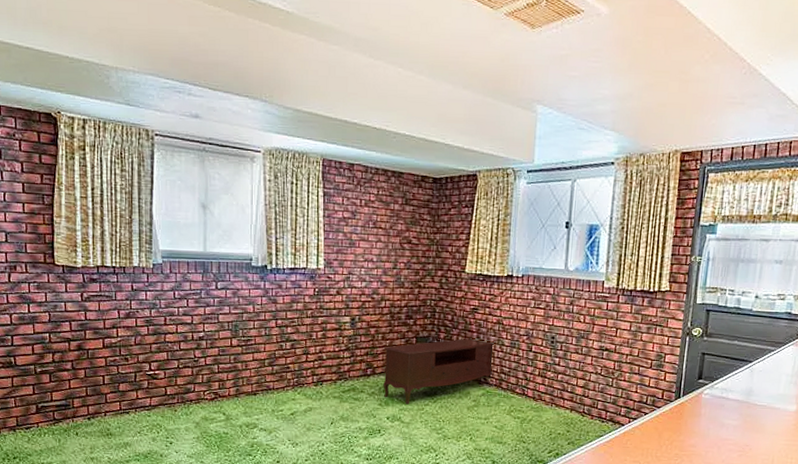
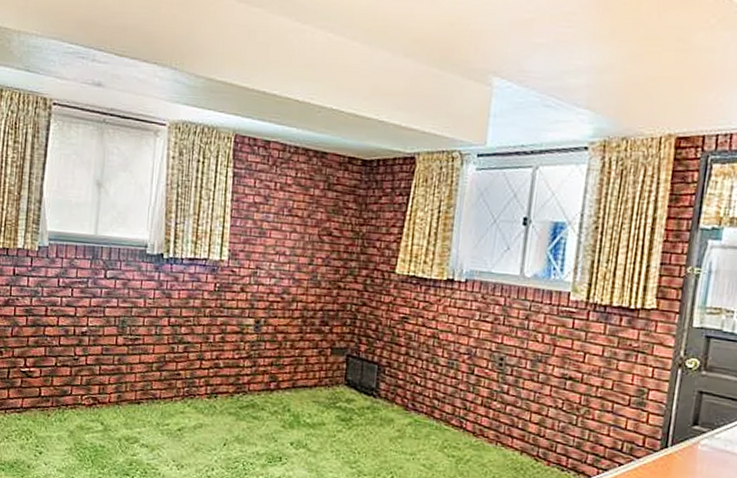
tv stand: present [383,338,496,405] -> none [288,352,430,429]

